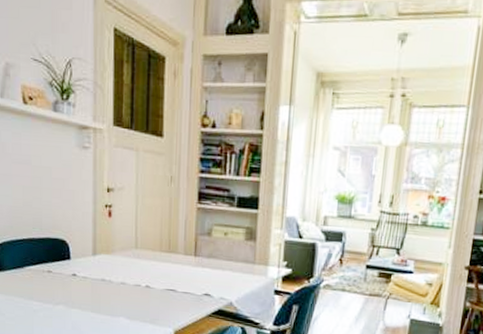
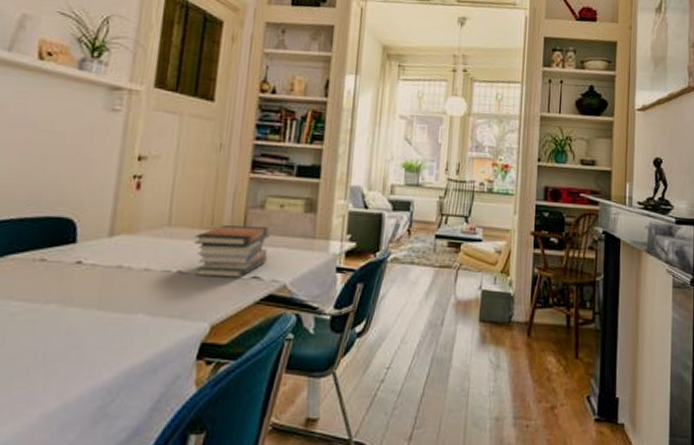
book stack: none [156,249,218,294] -> present [193,225,271,278]

